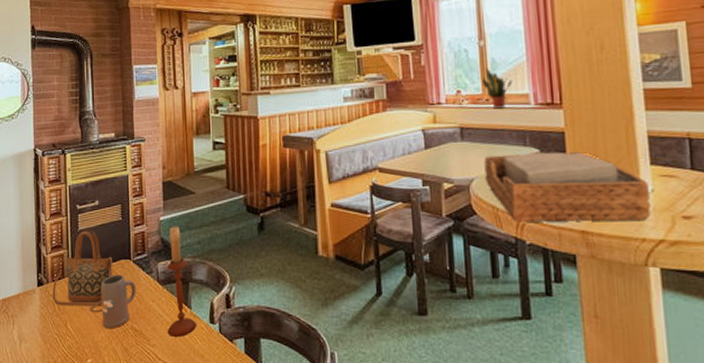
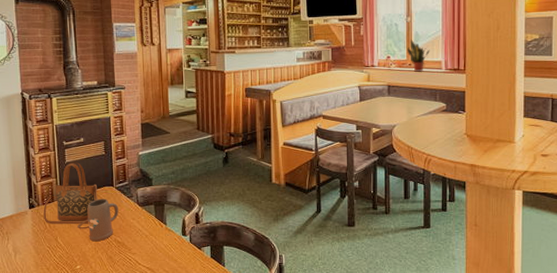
candlestick: present [167,224,197,337] -> none [146,158,171,246]
napkin holder: present [484,152,651,222] -> none [404,106,521,158]

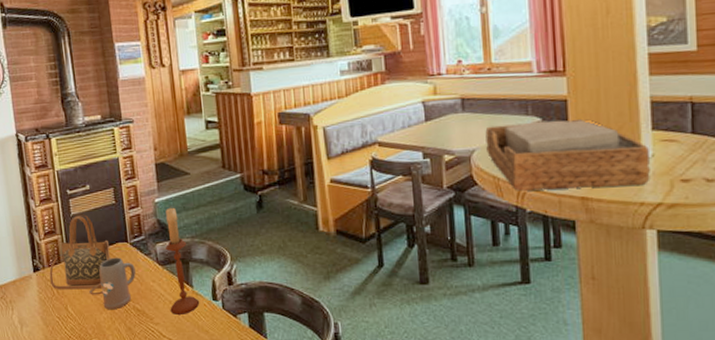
candlestick: none [146,158,171,246] -> present [166,206,200,315]
napkin holder: none [404,106,521,158] -> present [485,120,650,191]
potted plant: present [407,39,430,72] -> none [484,36,515,78]

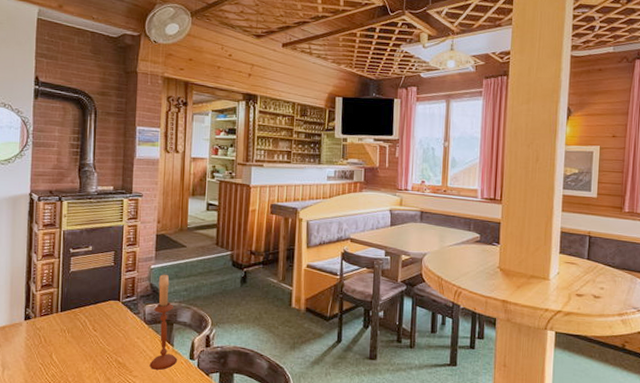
handbag: present [49,214,111,295] -> none [39,272,103,346]
beer mug: present [99,257,136,310] -> none [87,313,123,361]
napkin holder: present [485,120,650,191] -> none [435,236,556,296]

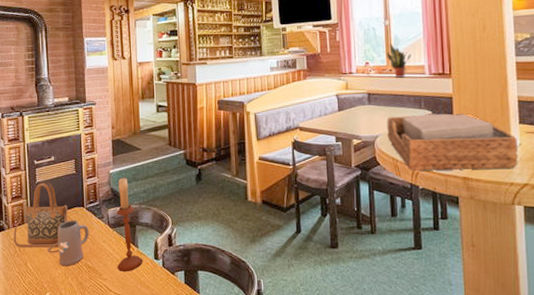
handbag: none [39,272,103,346] -> present [13,182,69,253]
beer mug: none [87,313,123,361] -> present [57,220,89,267]
napkin holder: none [435,236,556,296] -> present [387,113,518,171]
potted plant: none [443,165,466,199] -> present [387,43,411,78]

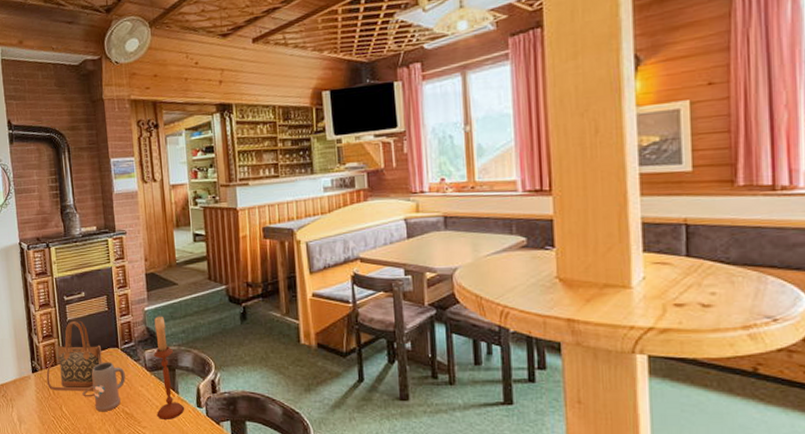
potted plant: present [387,43,411,78] -> none [468,154,500,197]
napkin holder: present [387,113,518,171] -> none [468,240,641,311]

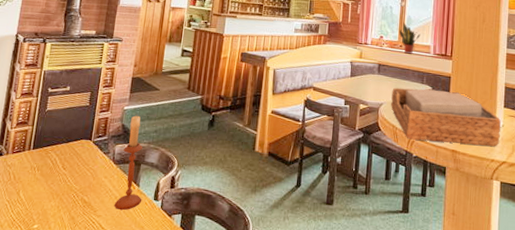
handbag: present [46,320,103,397] -> none [10,111,75,184]
beer mug: present [91,362,126,412] -> none [54,152,92,199]
potted plant: none [468,154,500,197] -> present [399,22,421,54]
napkin holder: none [468,240,641,311] -> present [391,87,501,147]

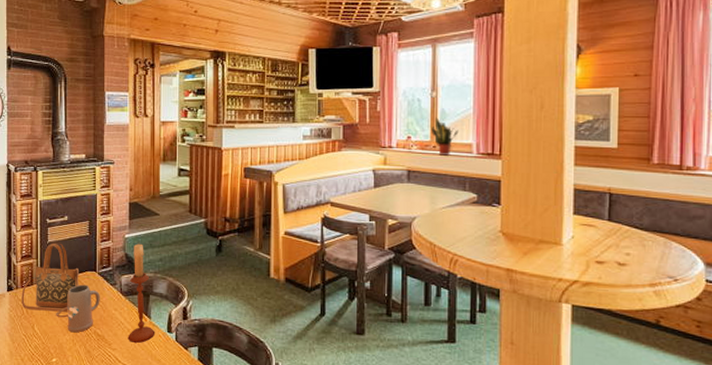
handbag: none [10,111,75,184] -> present [21,242,80,318]
beer mug: none [54,152,92,199] -> present [67,284,100,333]
napkin holder: present [391,87,501,147] -> none [426,197,570,264]

